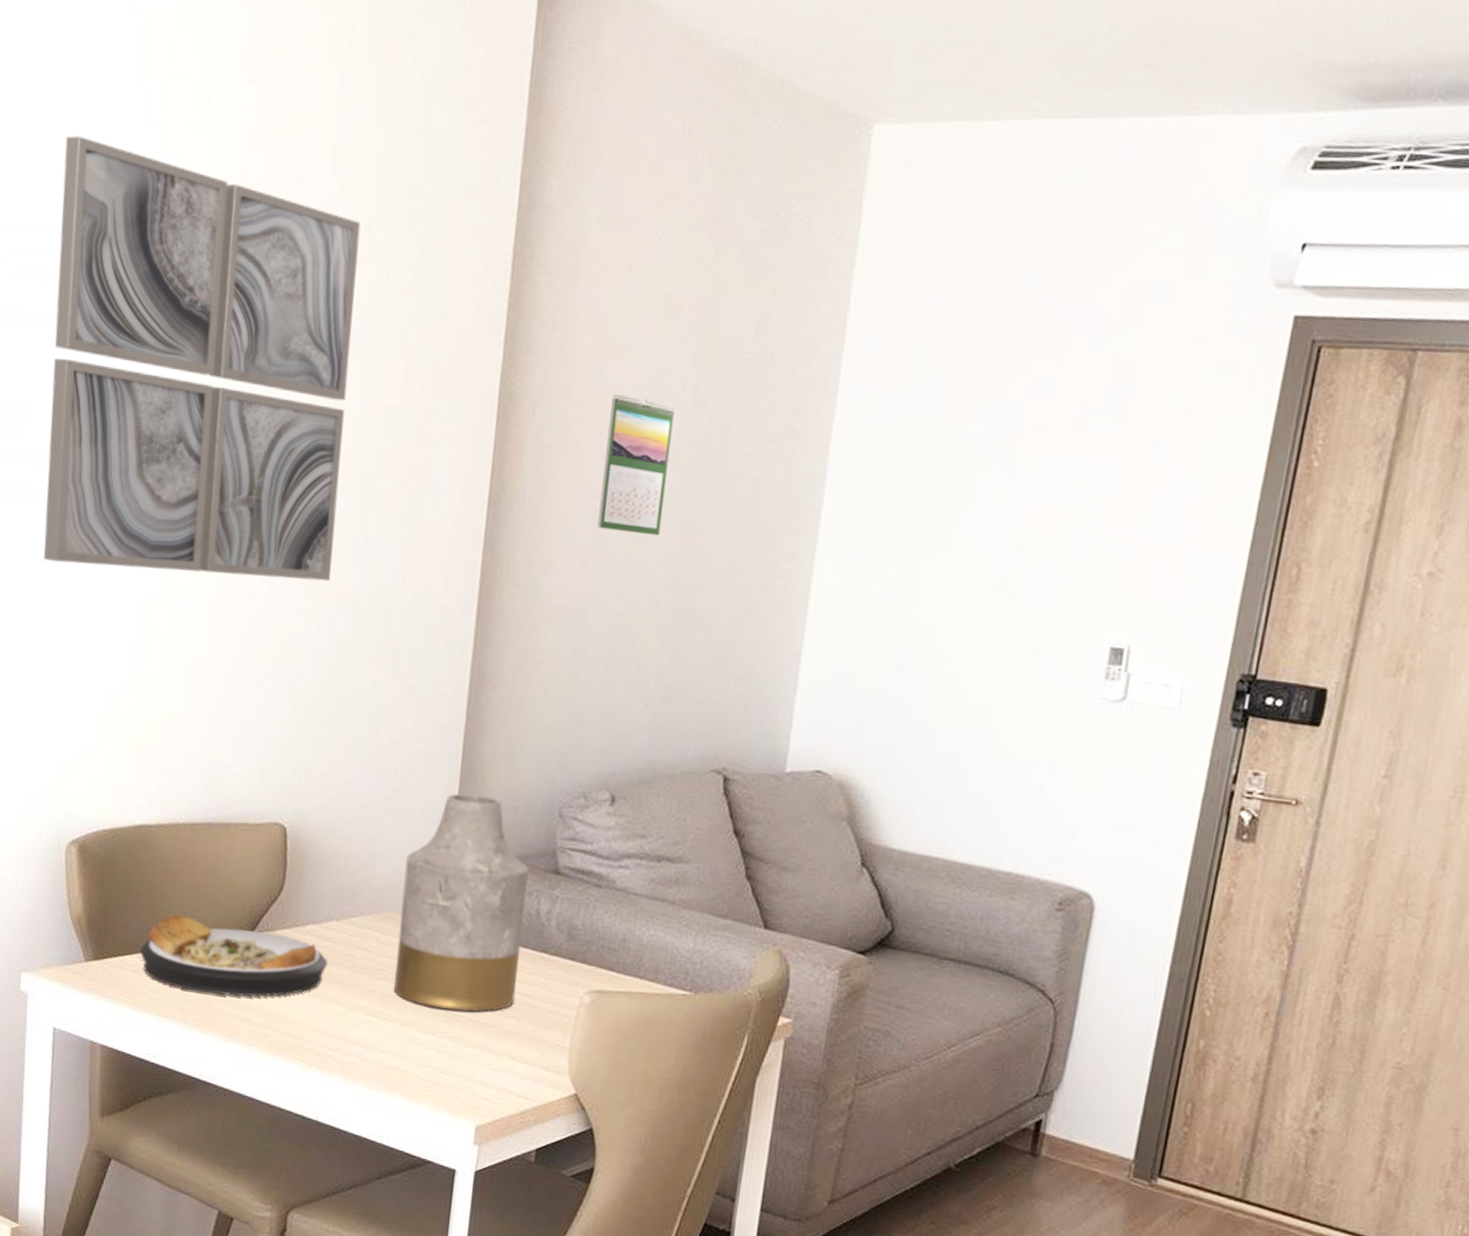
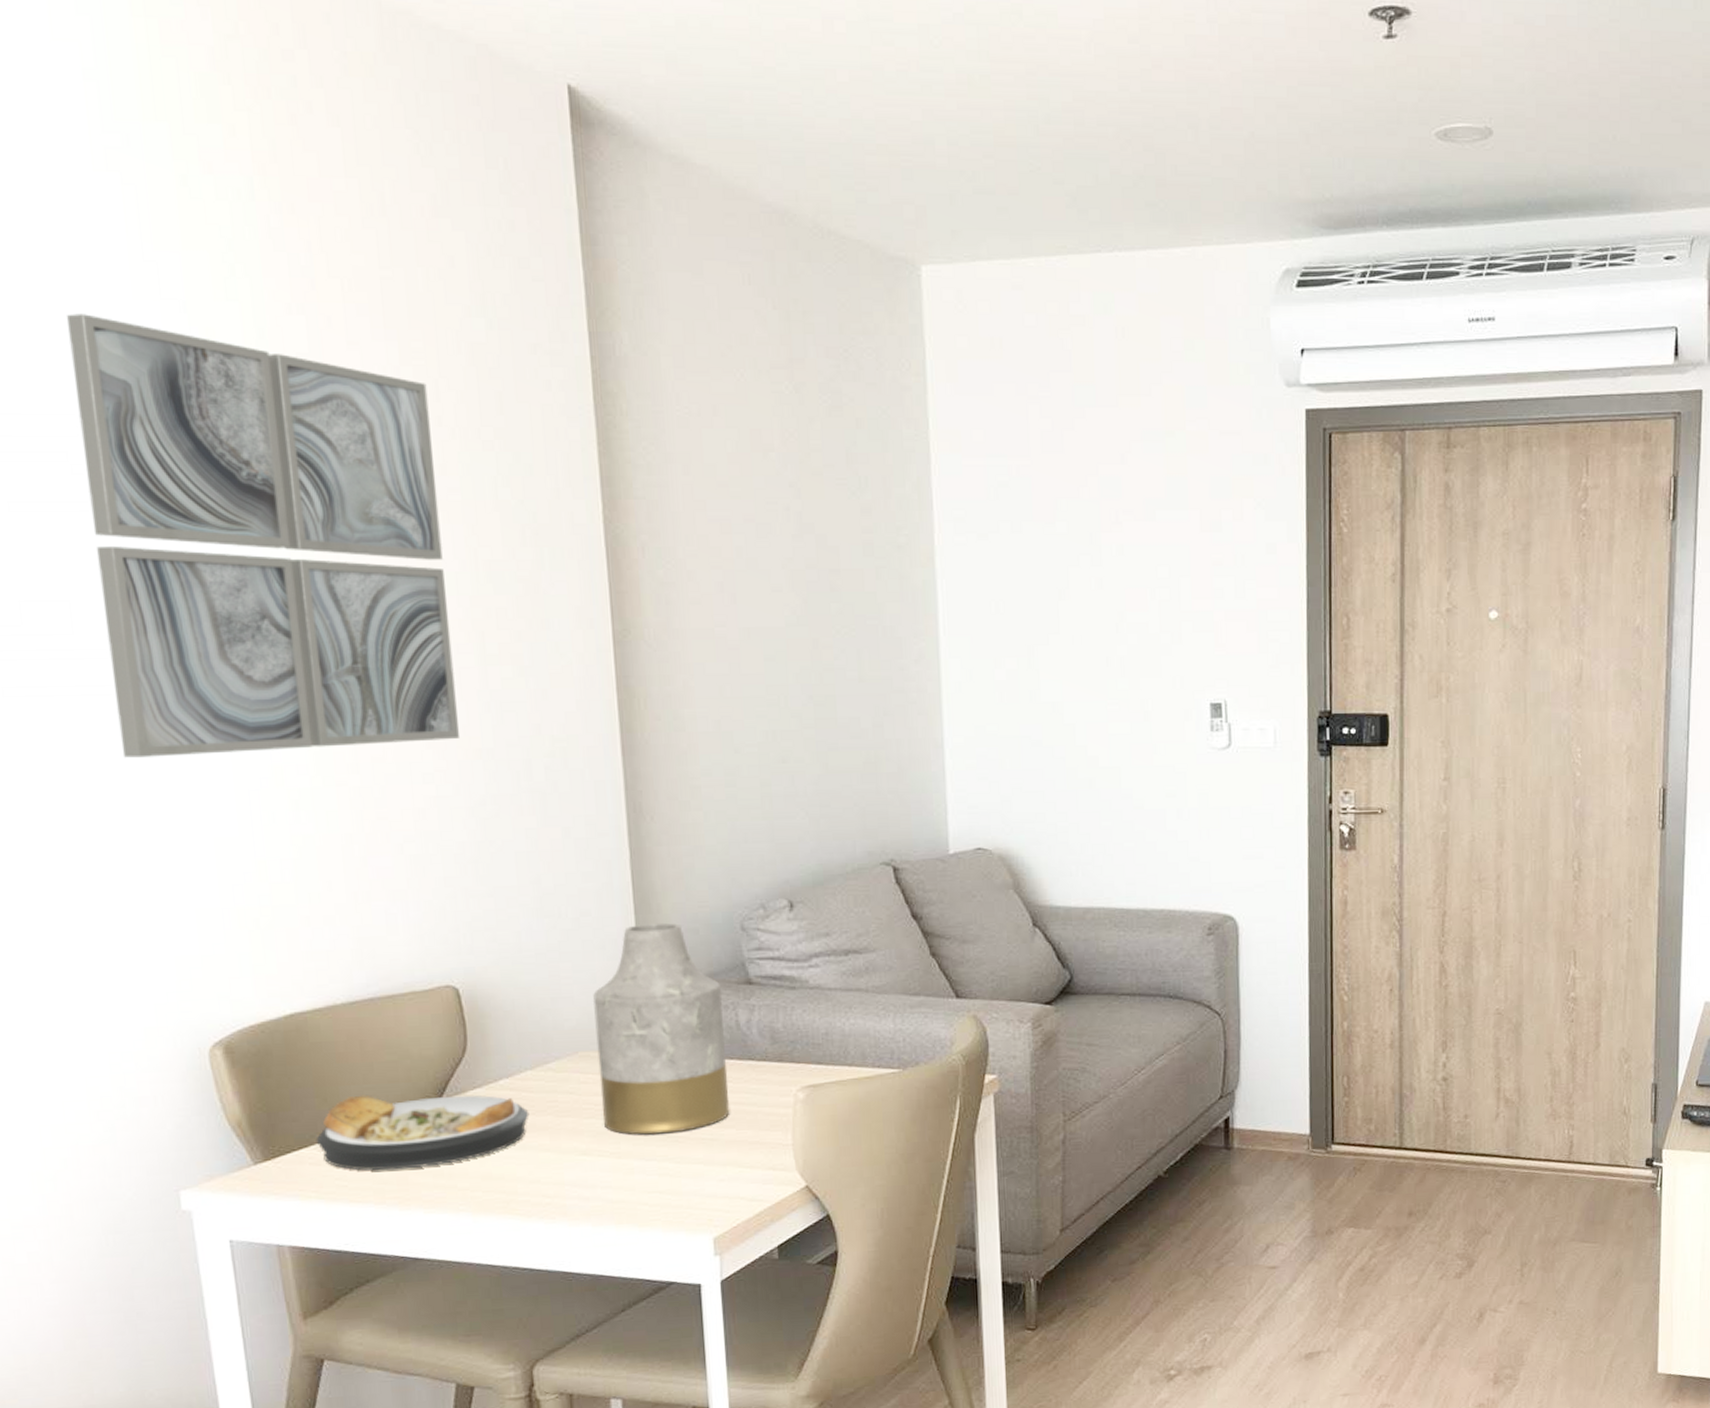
calendar: present [597,393,675,536] -> none [720,527,790,656]

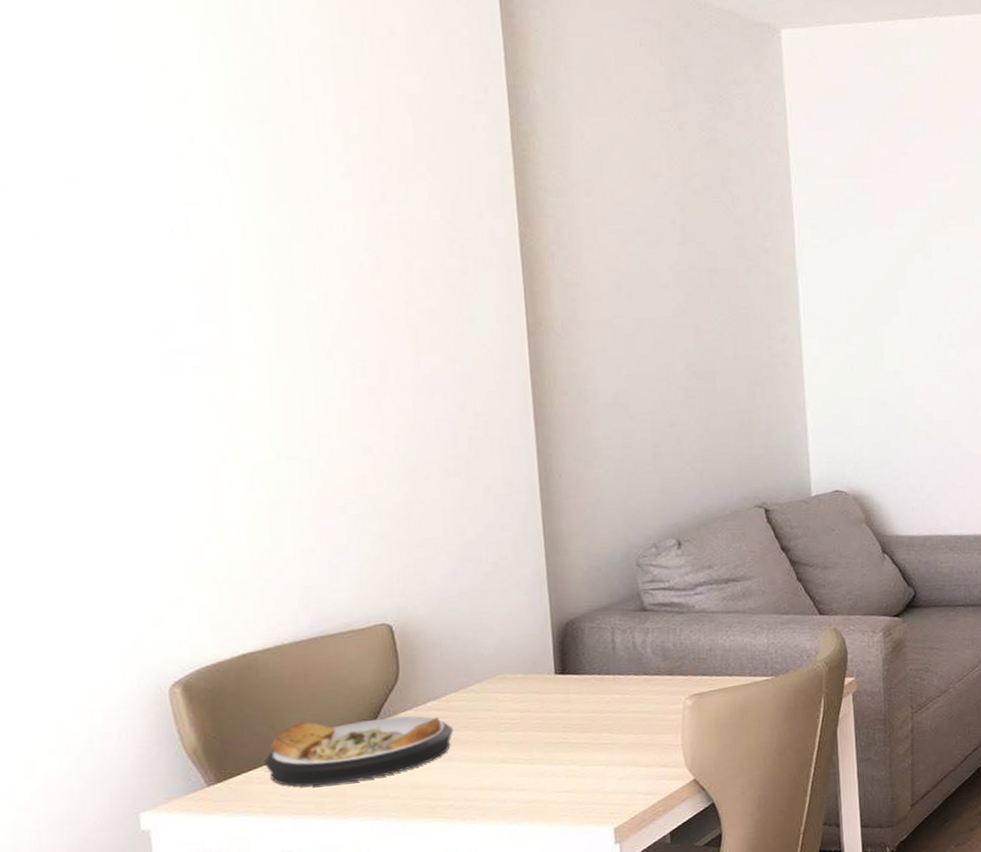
wall art: present [67,314,461,758] -> none [60,78,396,442]
vase: present [593,922,730,1135] -> none [509,563,628,743]

